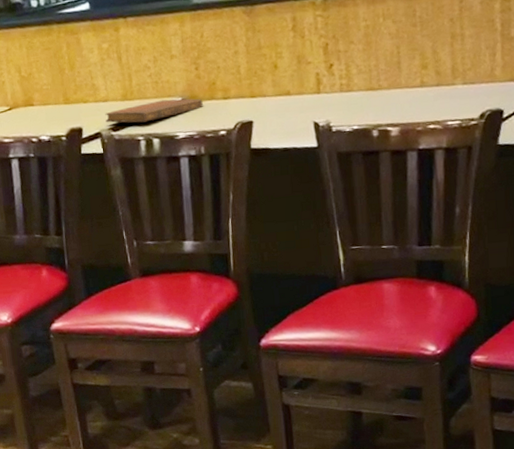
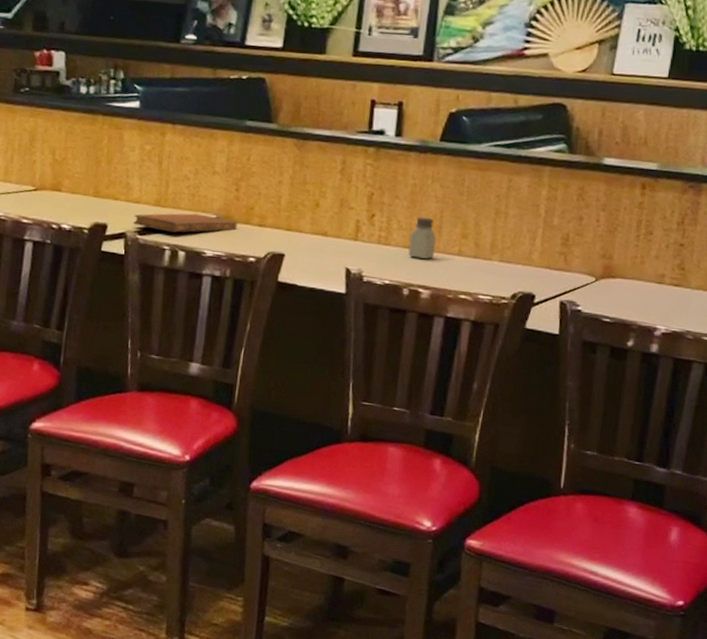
saltshaker: none [370,55,397,99] -> present [408,217,436,259]

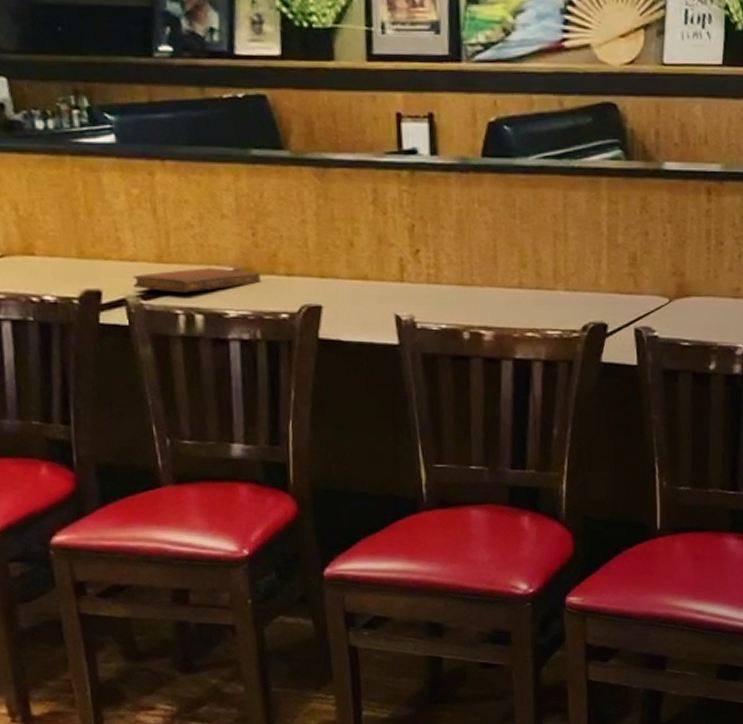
saltshaker: present [408,217,436,259] -> none [462,247,492,295]

